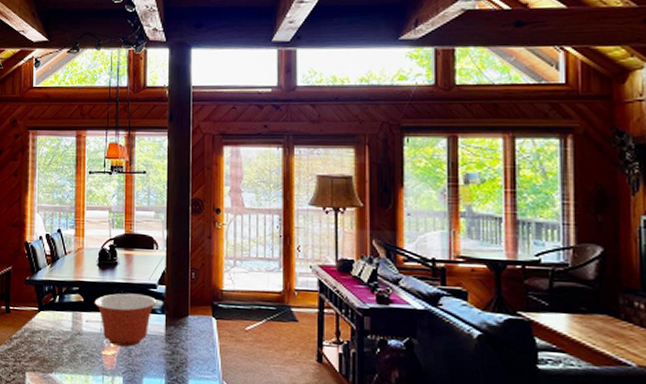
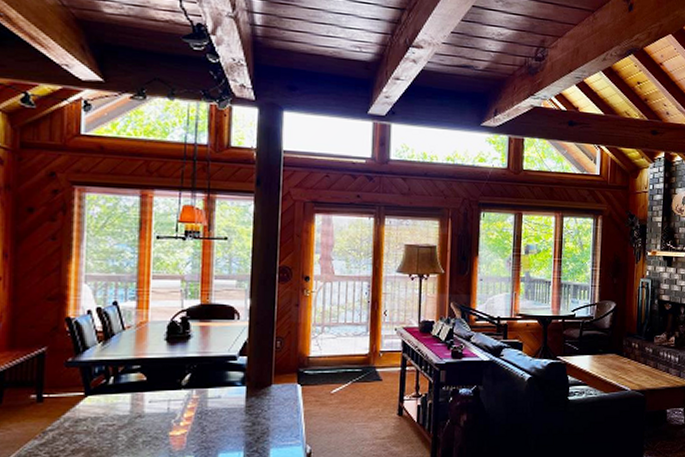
mixing bowl: present [94,293,157,347] -> none [160,367,237,424]

